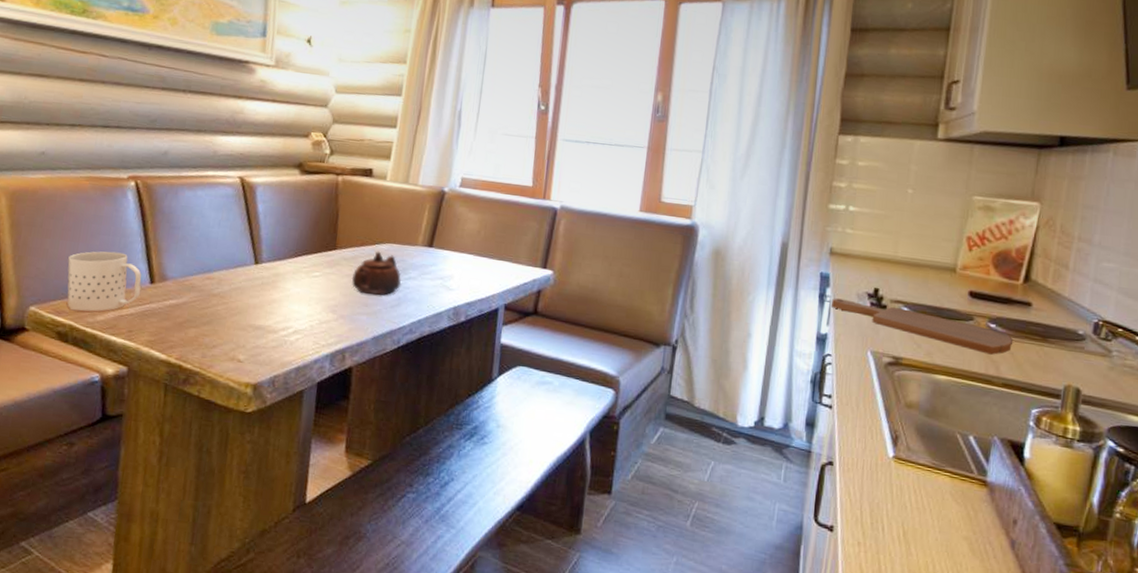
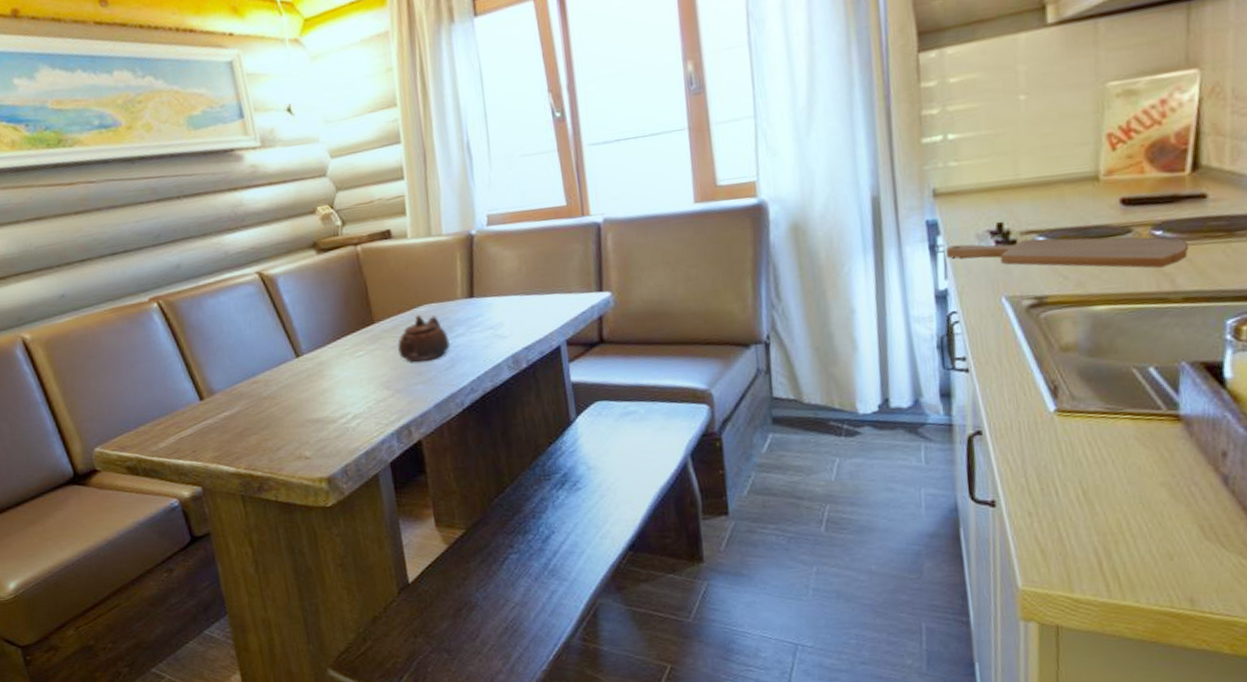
mug: present [67,251,142,313] -> none [116,376,194,445]

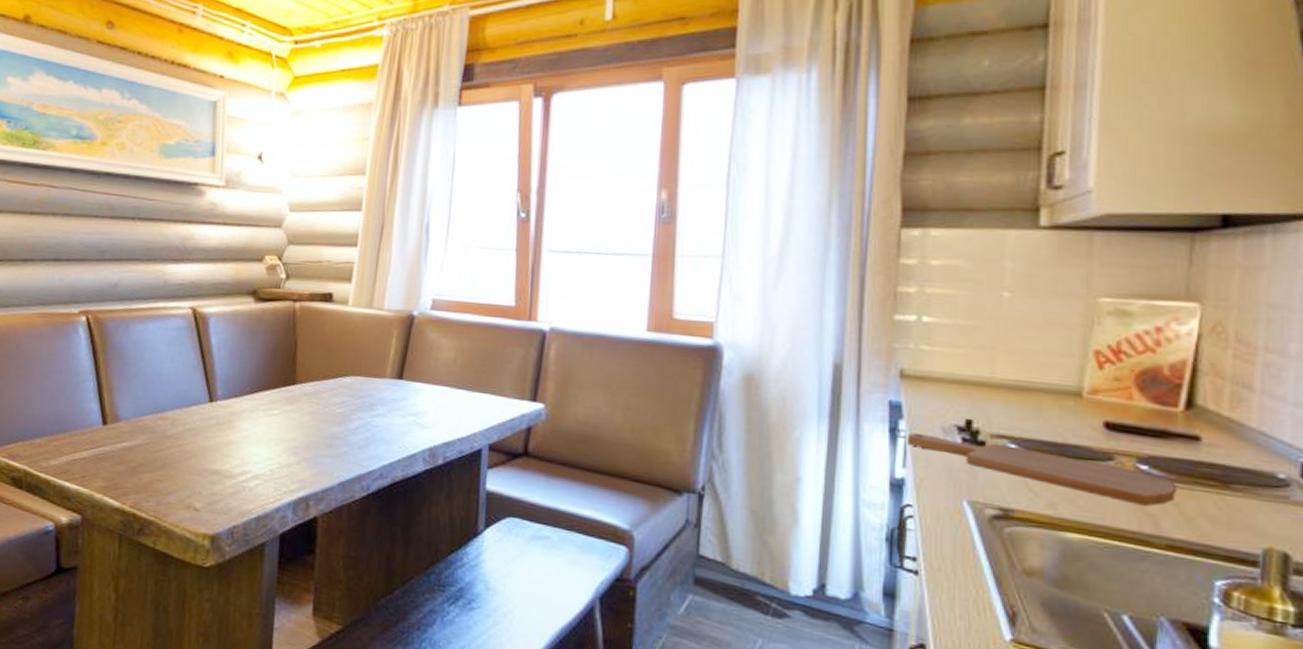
teapot: present [397,315,451,363] -> none [313,385,369,436]

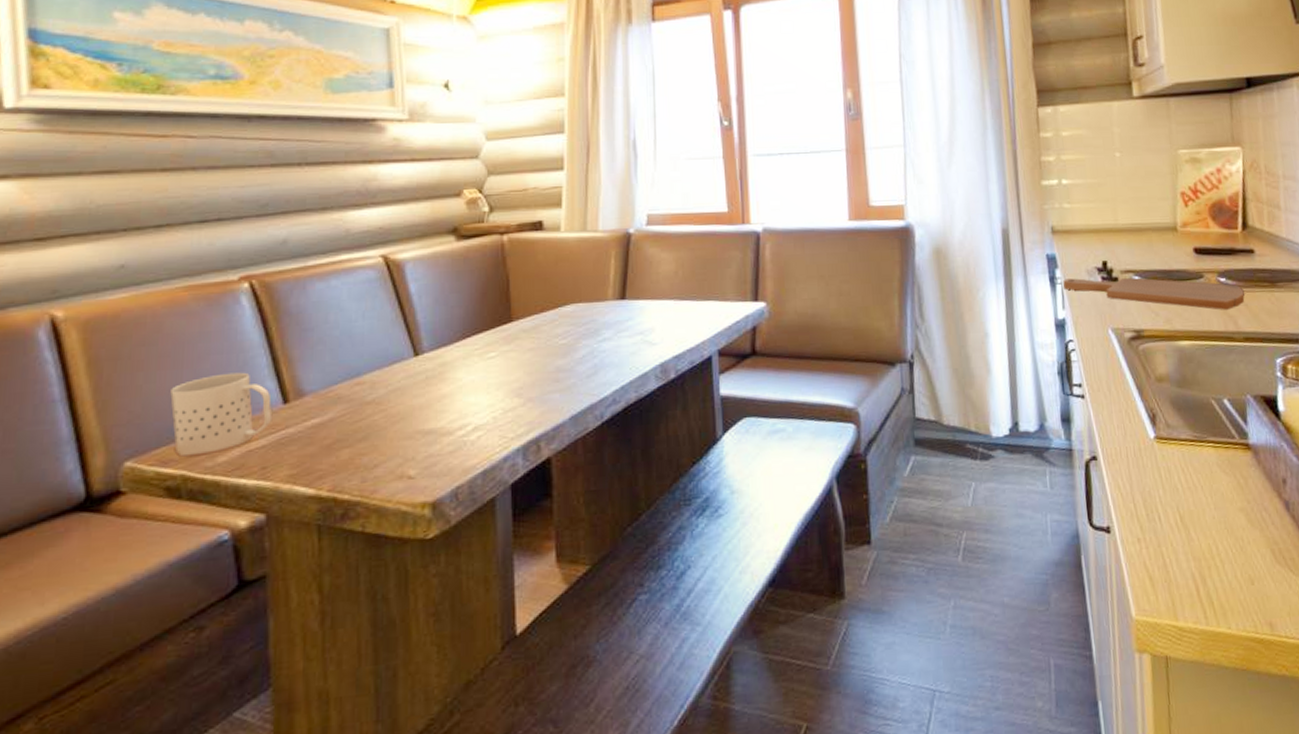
mug: none [21,391,94,458] -> present [170,372,273,458]

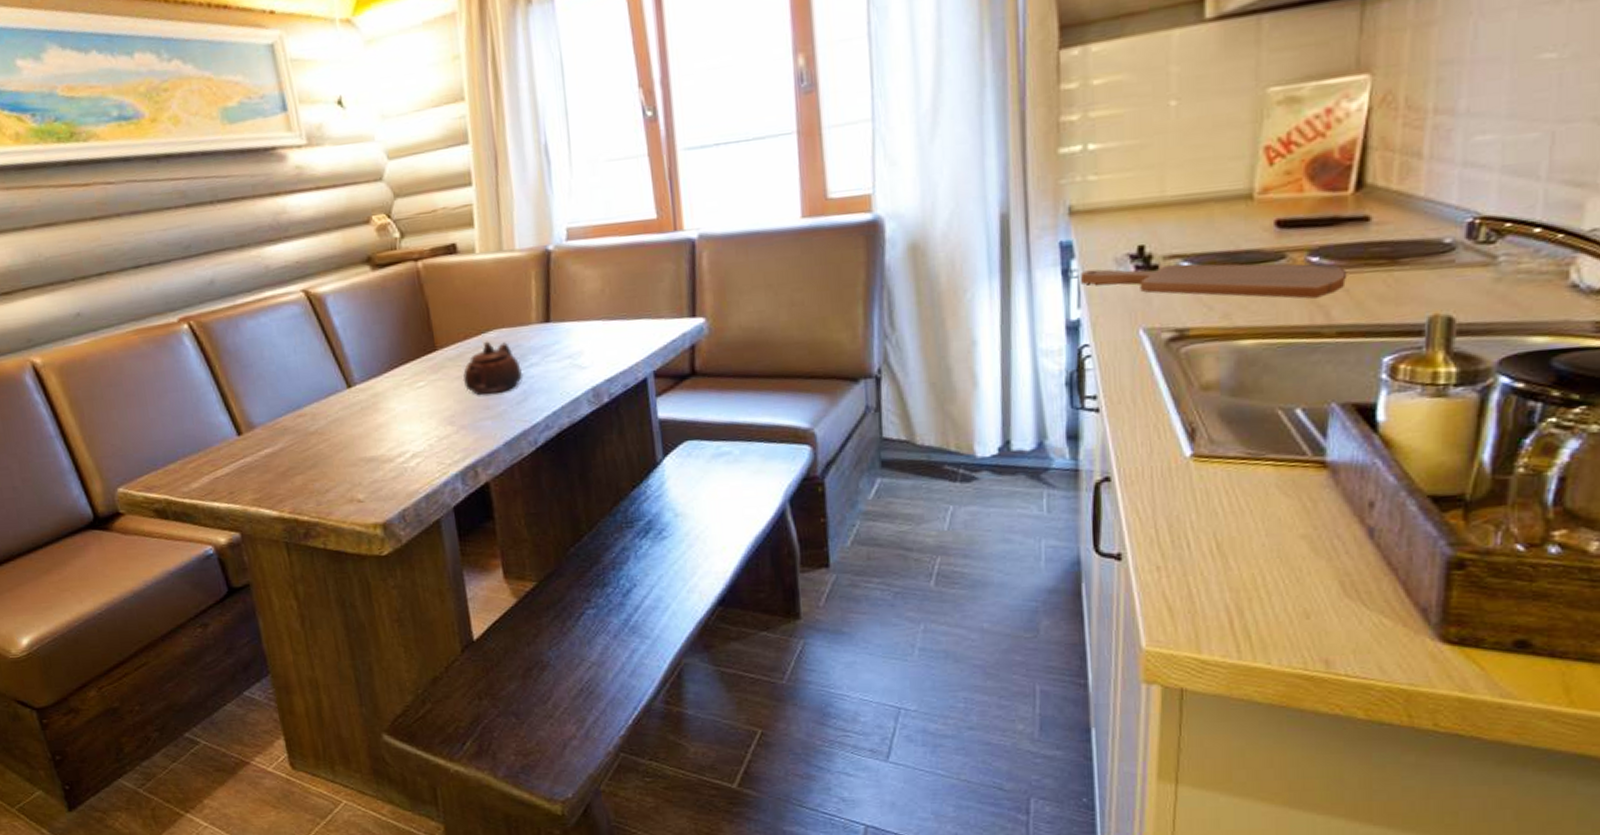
mug: present [170,372,273,458] -> none [141,407,231,485]
teapot: none [535,314,596,368] -> present [463,341,524,396]

